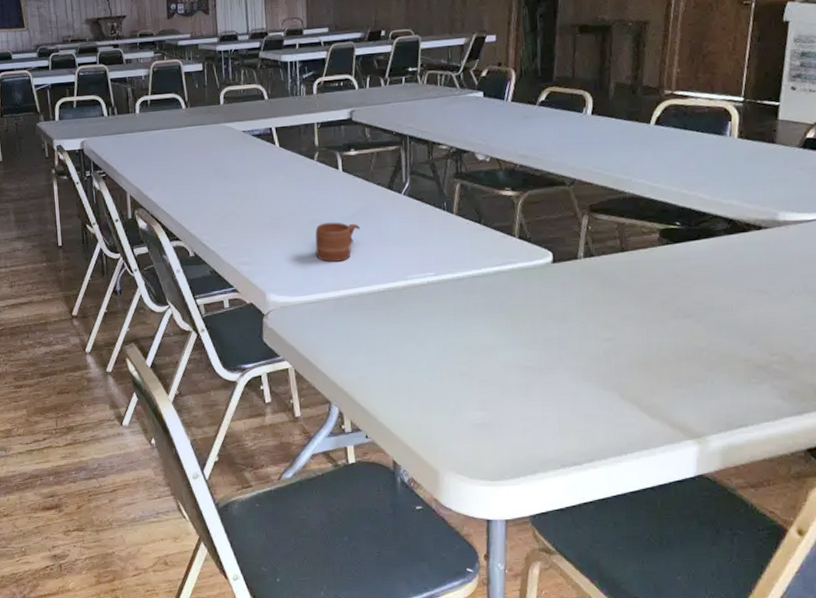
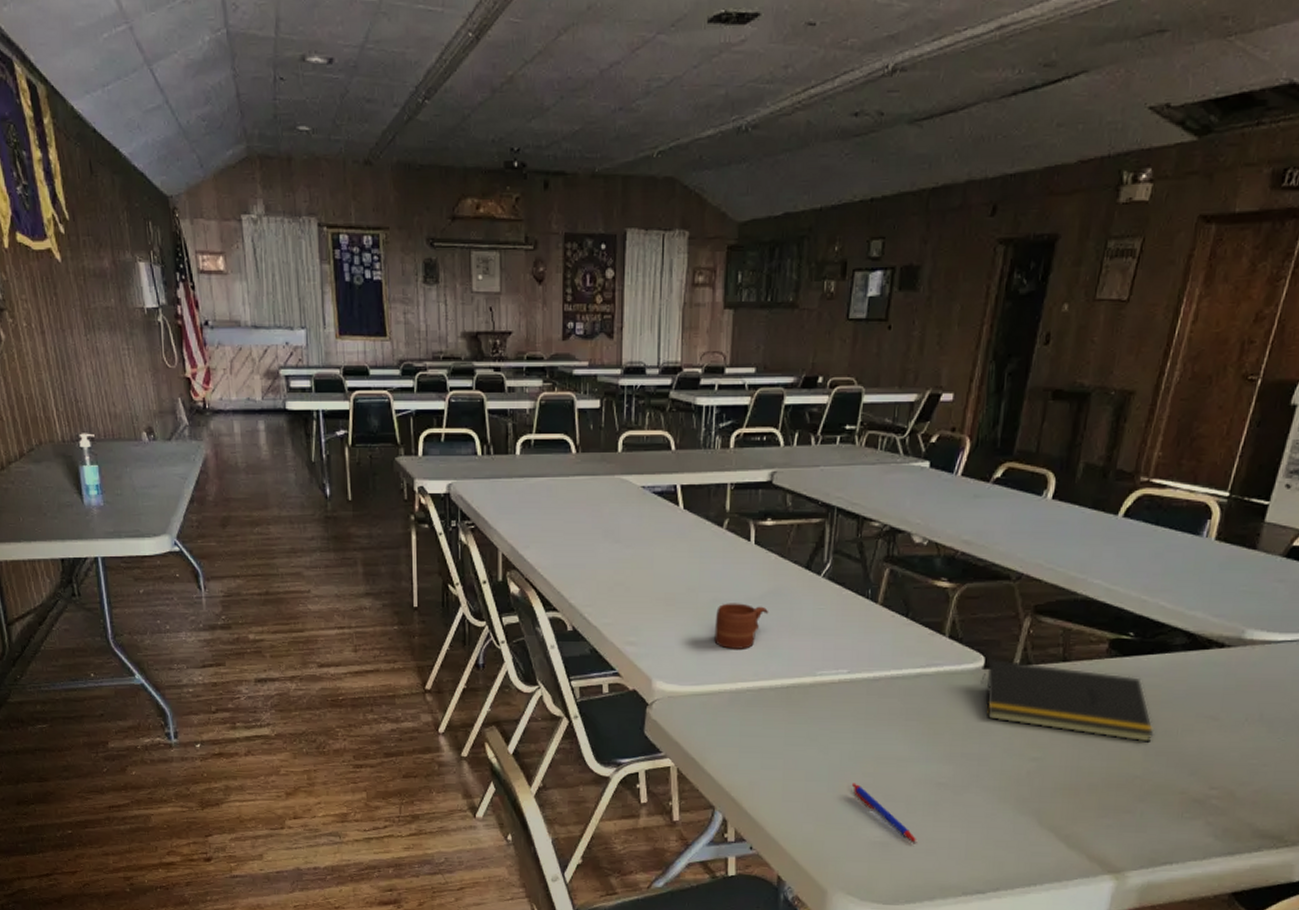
pen: none [449,371,514,422] -> present [851,783,917,843]
notepad: none [551,253,712,318] -> present [981,658,1155,742]

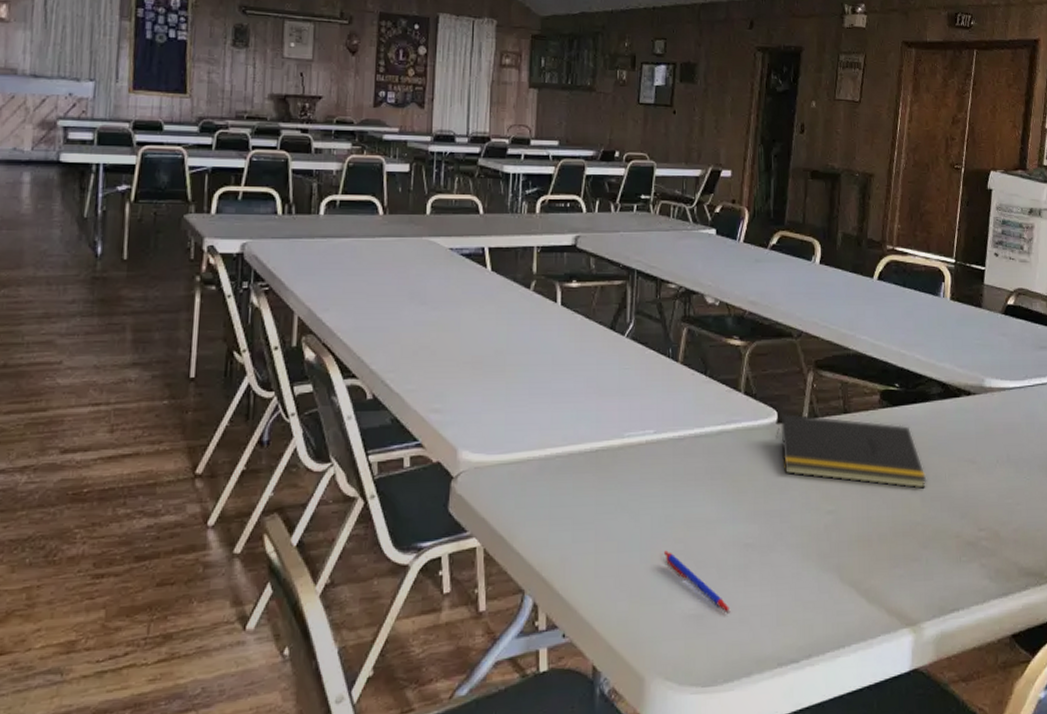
mug: present [714,603,769,649] -> none [522,365,577,413]

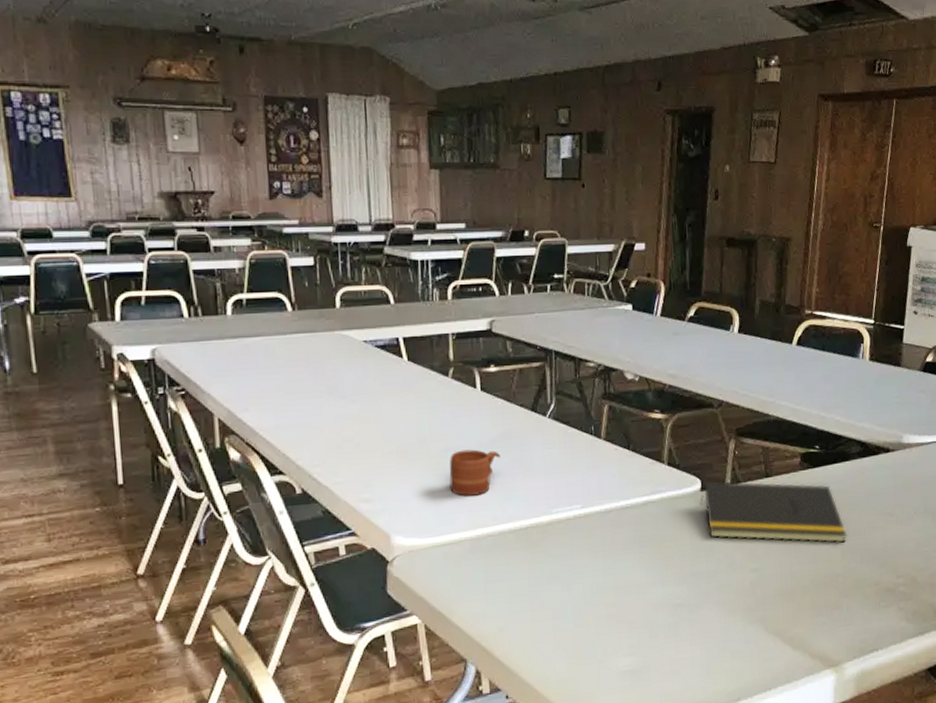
mug: none [522,365,577,413] -> present [449,449,501,496]
pen: present [663,550,731,612] -> none [596,615,663,666]

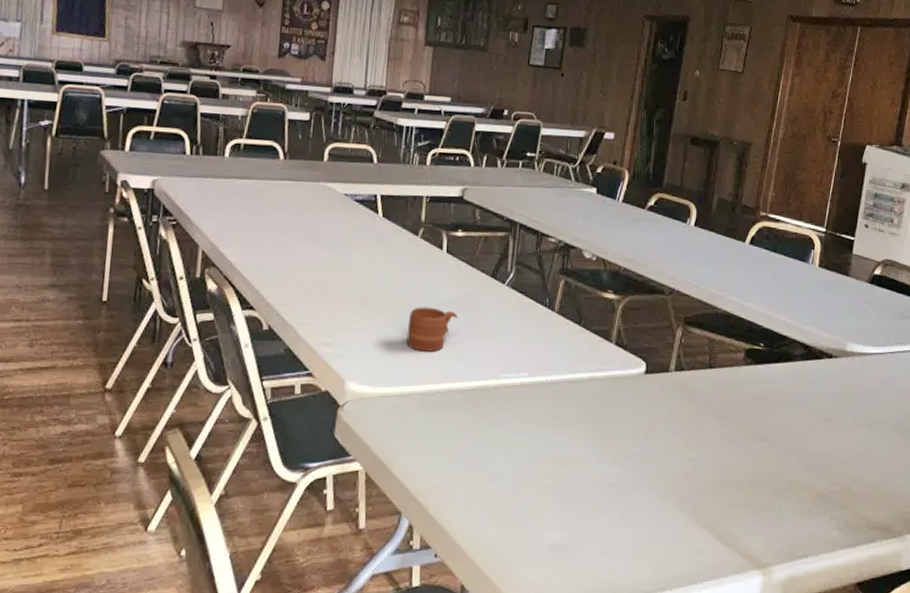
notepad: present [700,480,847,543] -> none [643,364,785,443]

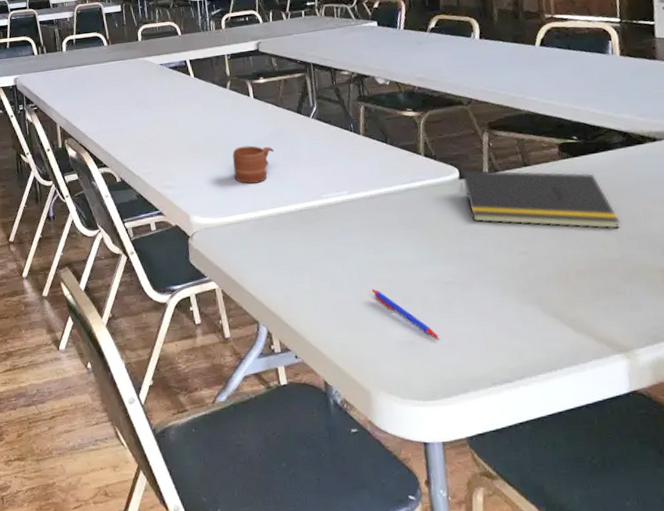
pen: none [531,484,592,545] -> present [371,289,440,339]
notepad: none [643,364,785,443] -> present [460,169,621,229]

